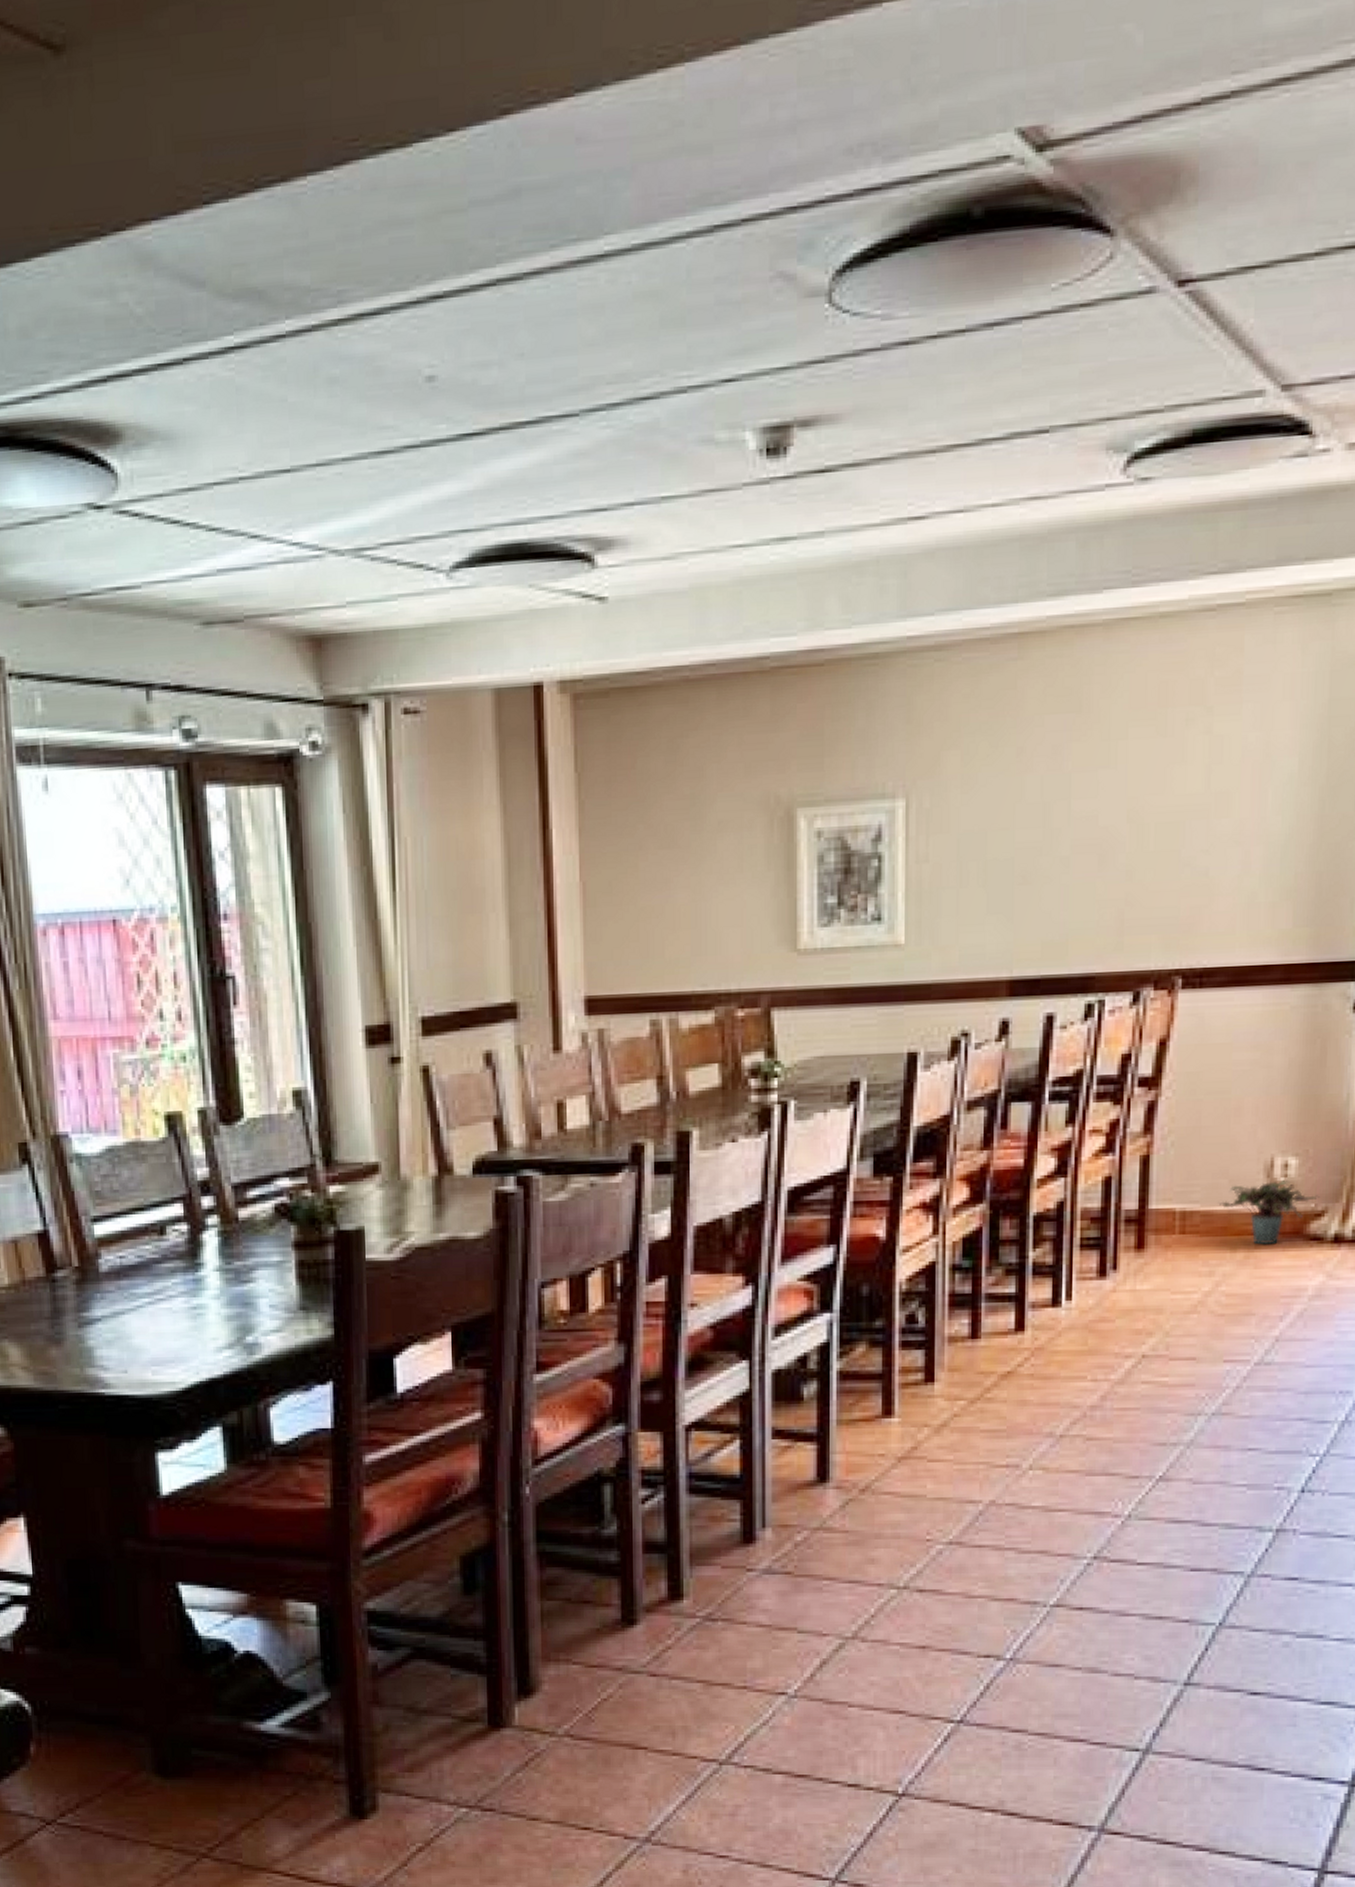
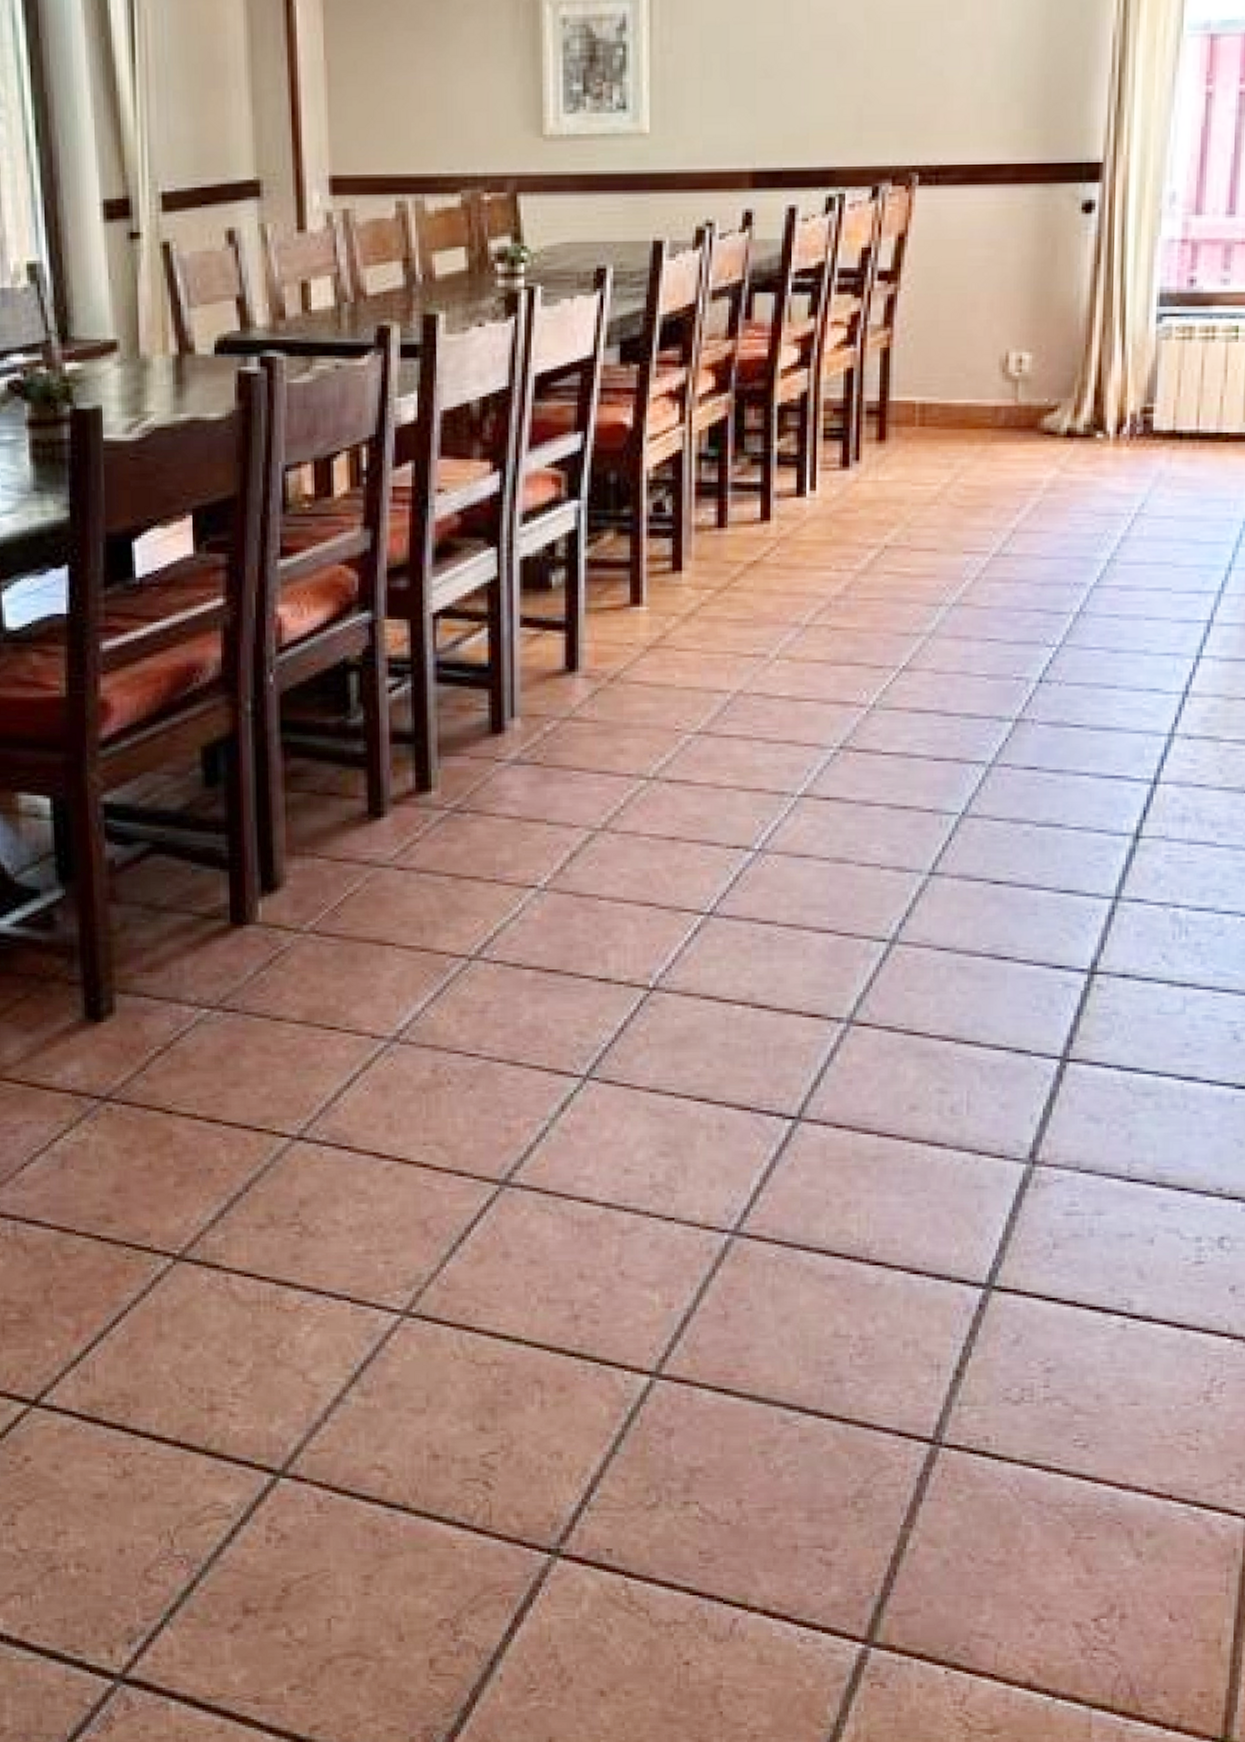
potted plant: present [1218,1180,1319,1245] -> none [956,375,1052,438]

